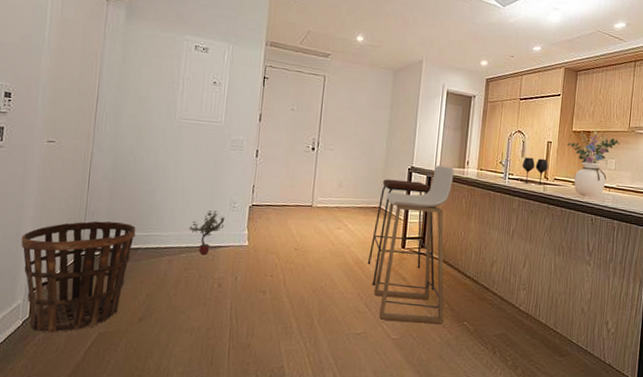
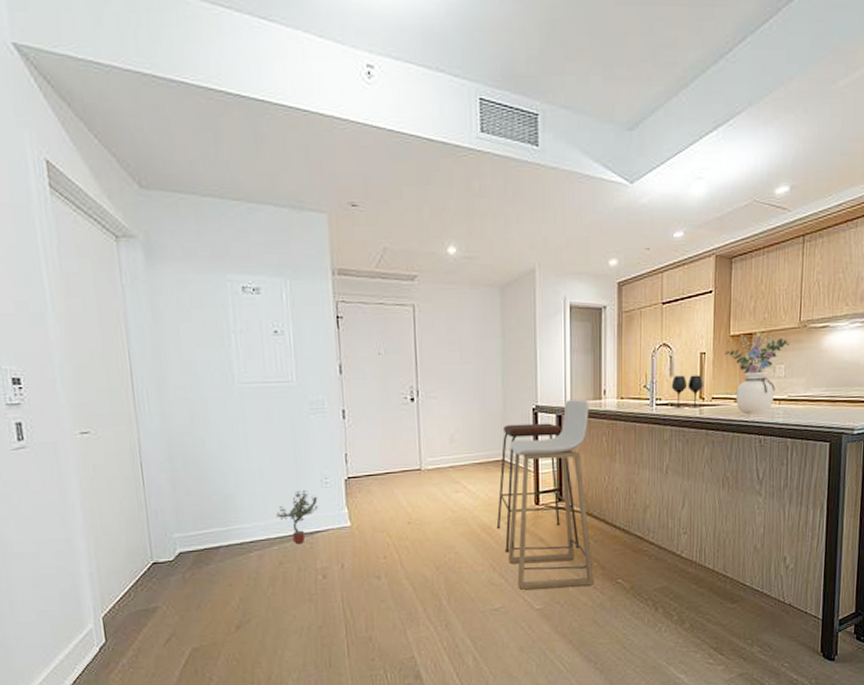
basket: present [21,221,136,333] -> none [75,519,213,657]

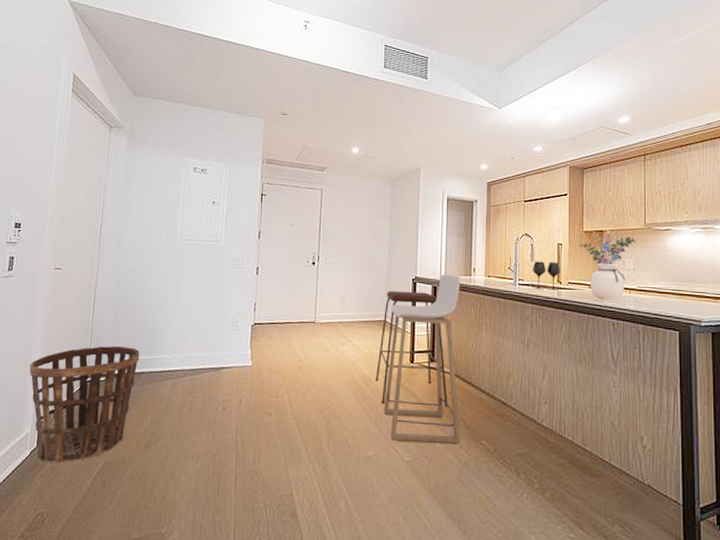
basket: none [75,519,213,657] -> present [29,345,140,463]
potted tree: present [276,489,318,545] -> none [192,330,228,378]

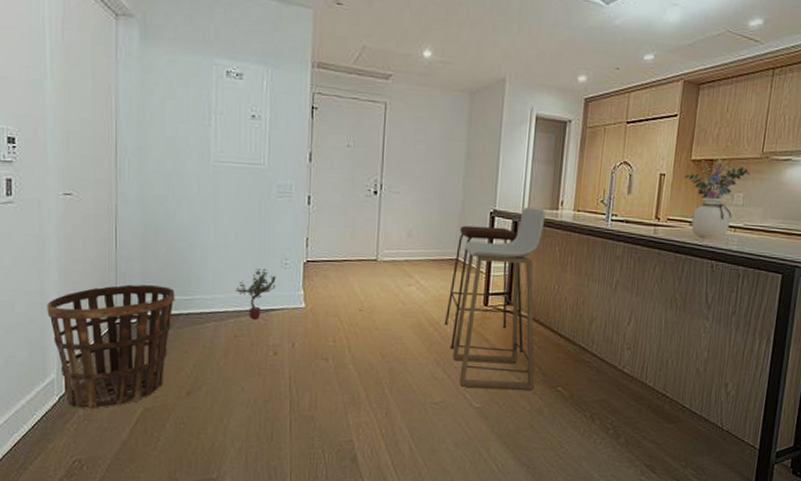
potted tree: none [192,330,228,378] -> present [236,268,276,320]
wine glass: present [532,261,561,291] -> none [627,194,661,228]

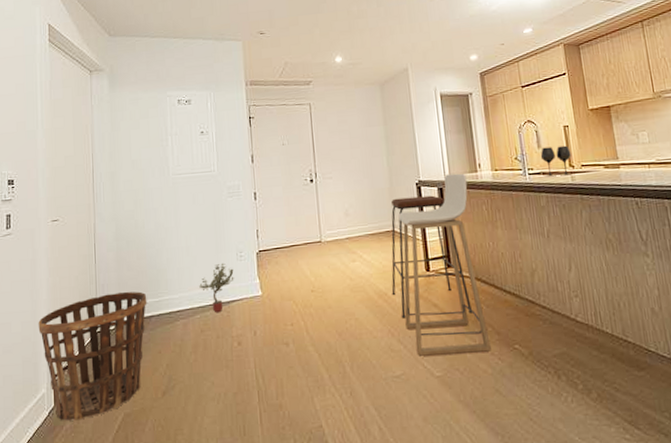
wine glass: none [627,194,661,228] -> present [540,145,572,177]
bouquet: present [683,156,751,240] -> none [586,101,648,179]

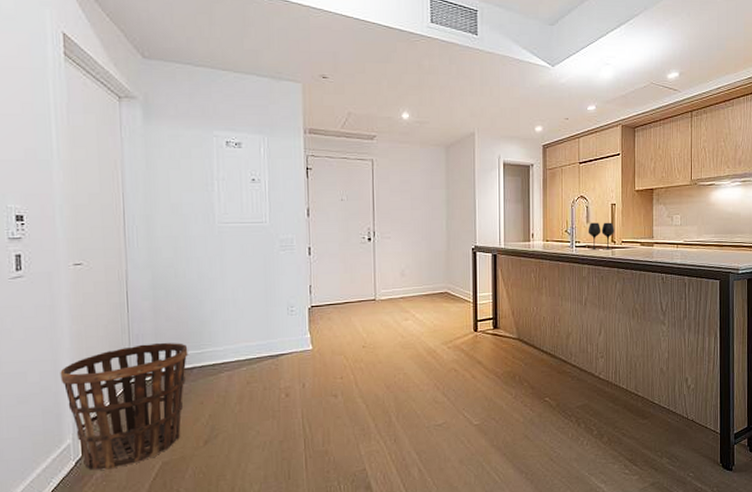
potted tree: present [199,263,234,313] -> none [246,316,284,366]
bar stool: present [391,195,473,319] -> none [440,261,513,374]
bar stool: present [398,173,491,356] -> none [450,241,525,407]

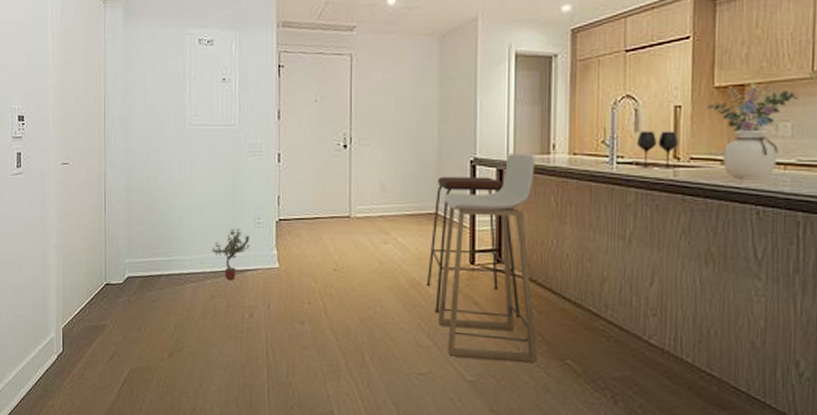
basket: present [60,342,188,471] -> none [48,246,157,368]
potted tree: none [246,316,284,366] -> present [212,228,250,281]
bar stool: none [440,261,513,374] -> present [426,176,521,318]
bar stool: none [450,241,525,407] -> present [438,153,537,363]
bouquet: none [631,185,684,256] -> present [706,79,799,181]

